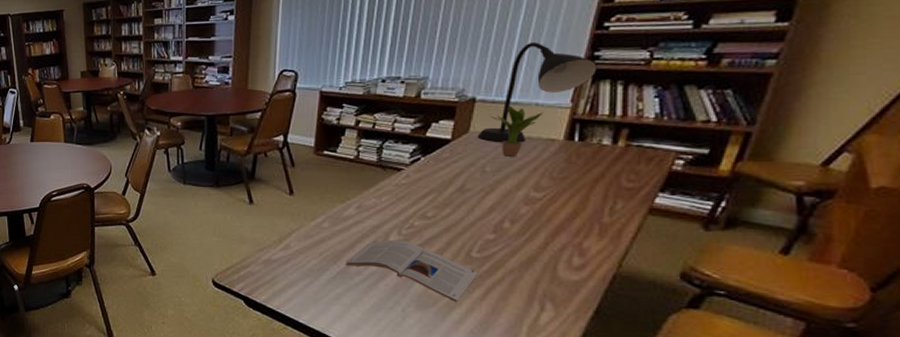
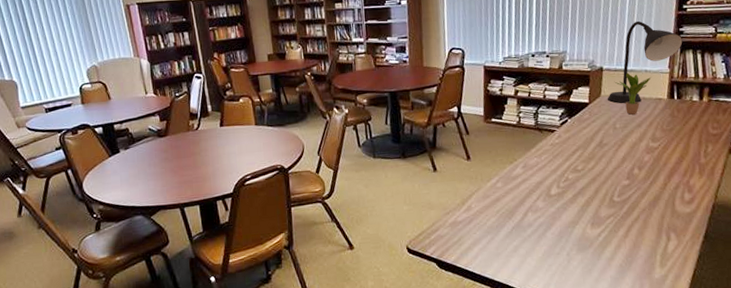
magazine: present [346,239,478,302] -> none [519,192,620,242]

